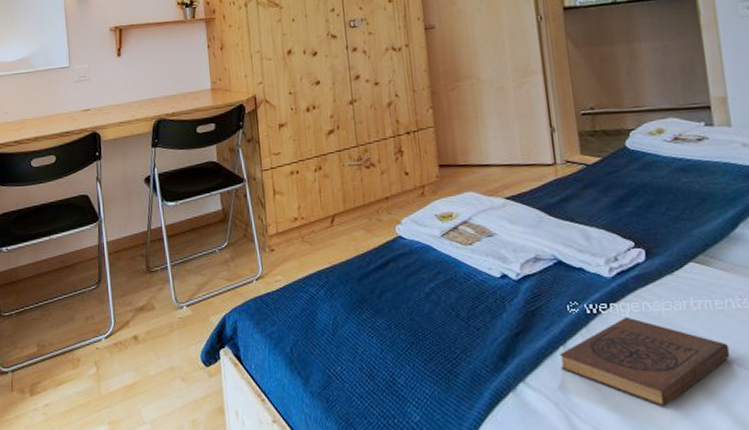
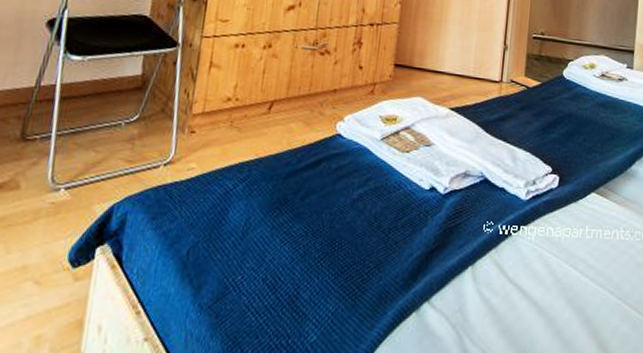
book: present [559,316,731,407] -> none [465,240,608,332]

